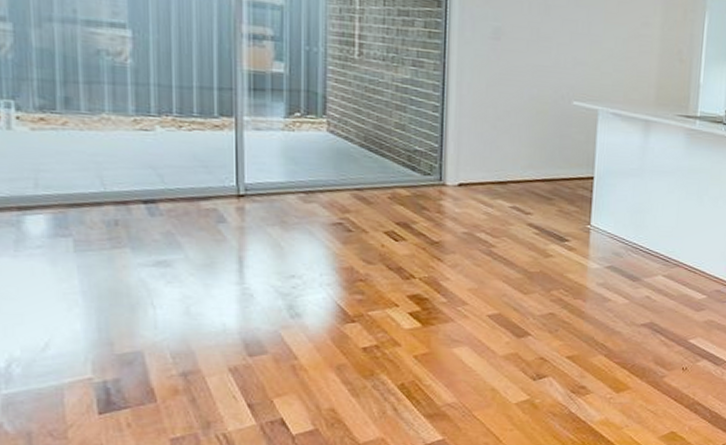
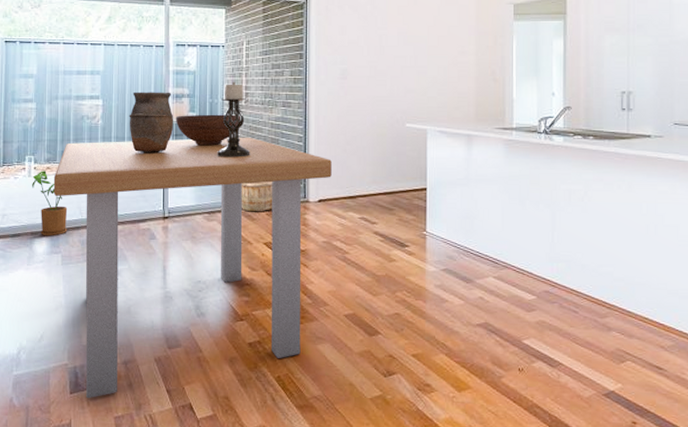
house plant: none [14,122,82,214] -> present [32,171,68,236]
dining table: none [52,86,477,419] -> present [53,137,332,399]
vase: none [177,24,251,111] -> present [129,91,174,153]
fruit bowl: none [253,63,353,108] -> present [175,114,241,146]
candle holder: none [316,26,366,126] -> present [216,81,251,158]
wooden bucket: none [352,157,398,195] -> present [241,180,273,212]

